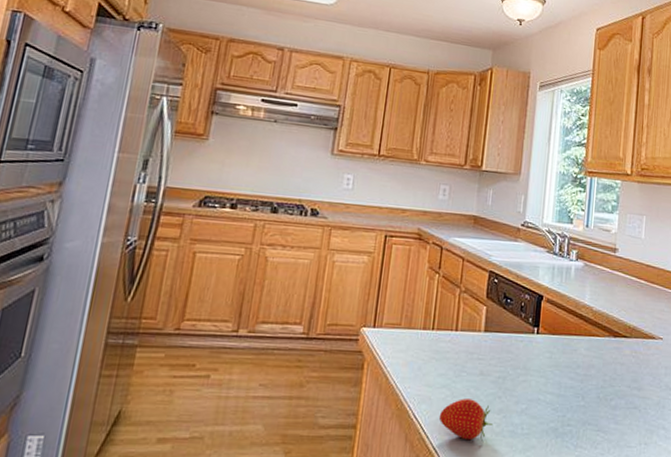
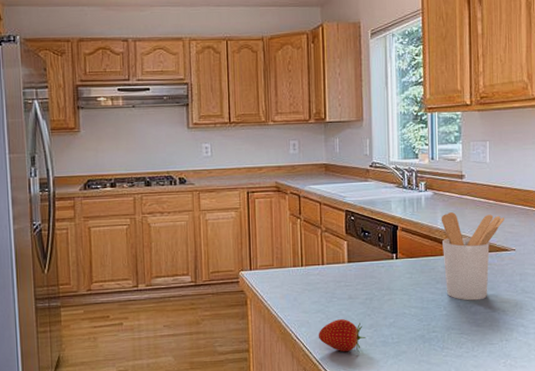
utensil holder: none [587,288,655,393] -> present [441,212,505,301]

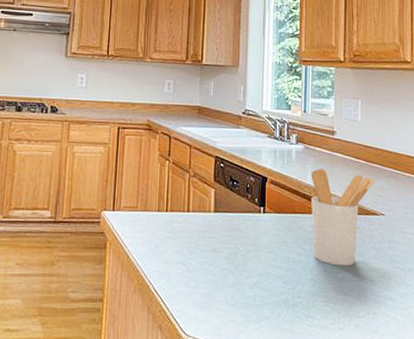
fruit: present [318,319,366,353] -> none [177,274,227,314]

